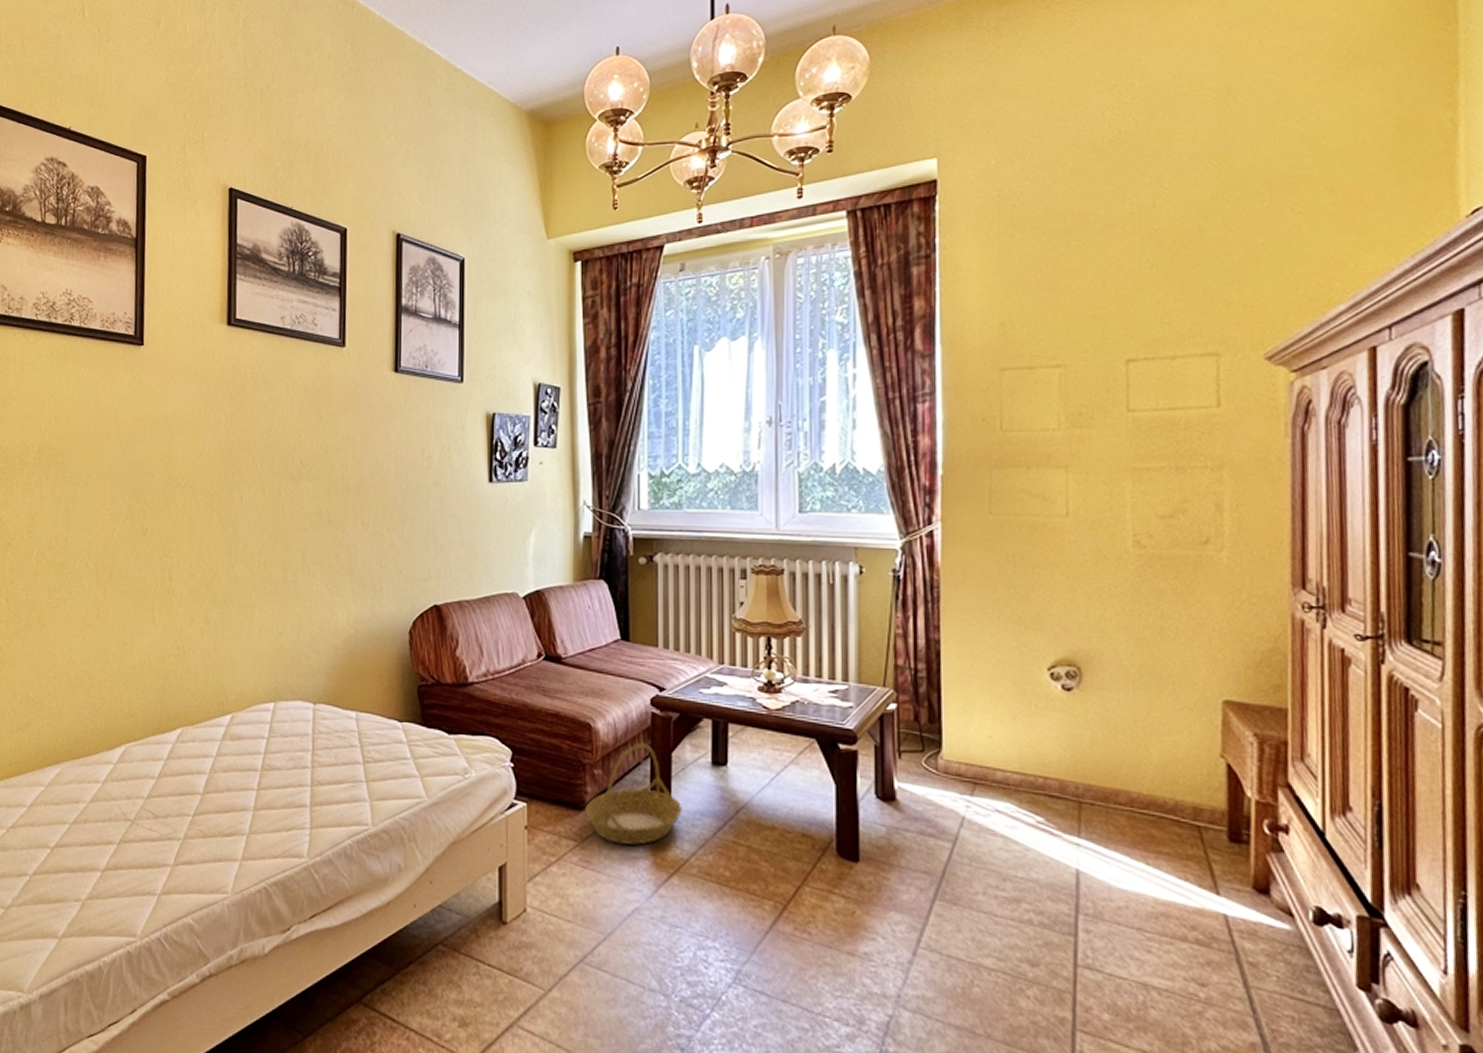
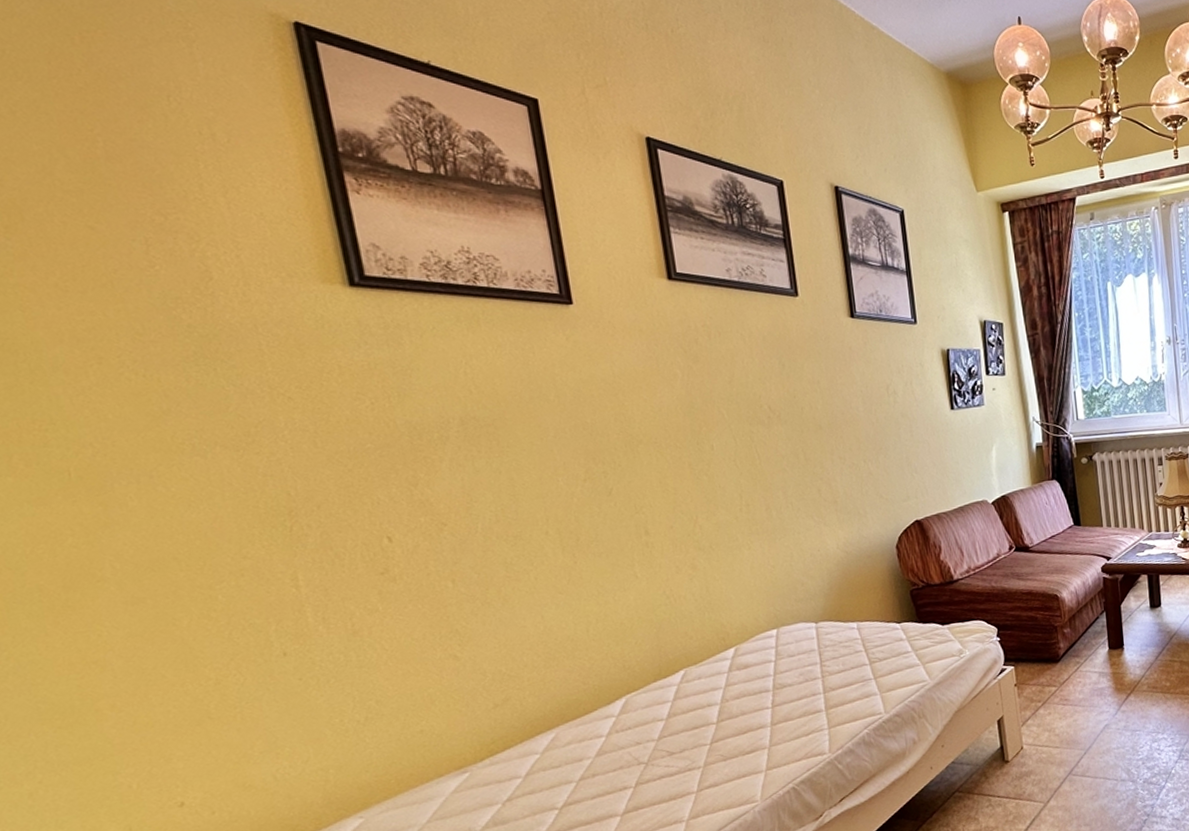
basket: present [585,742,682,845] -> none [1060,601,1132,681]

